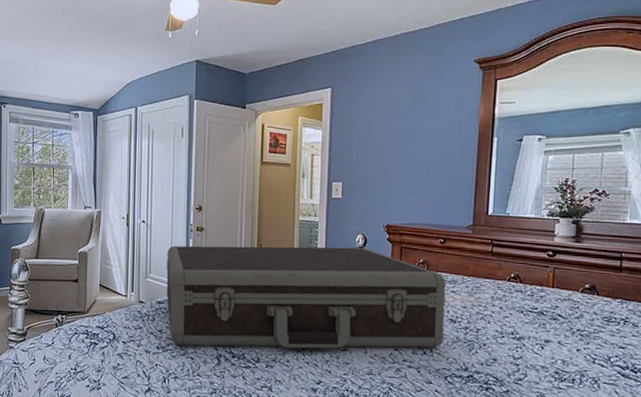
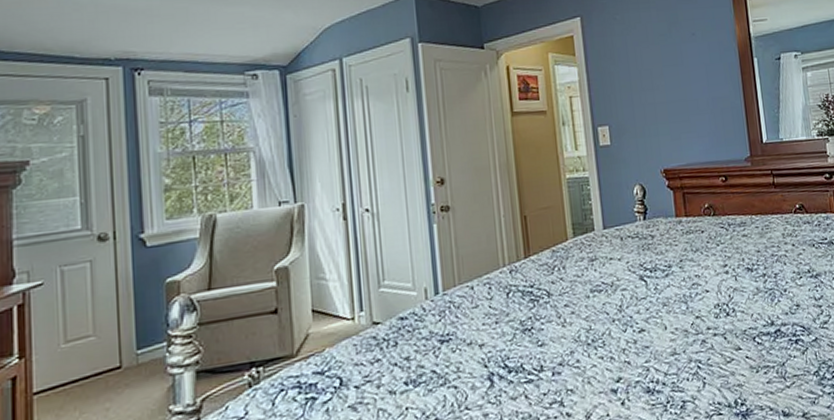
suitcase: present [166,245,446,349] -> none [404,200,744,374]

